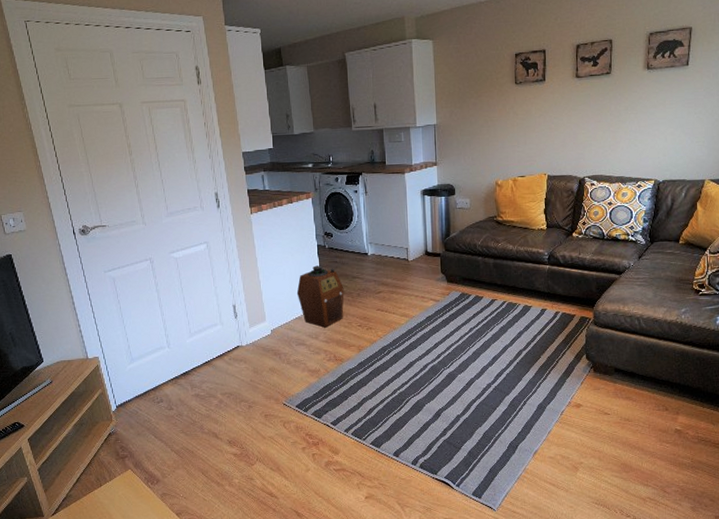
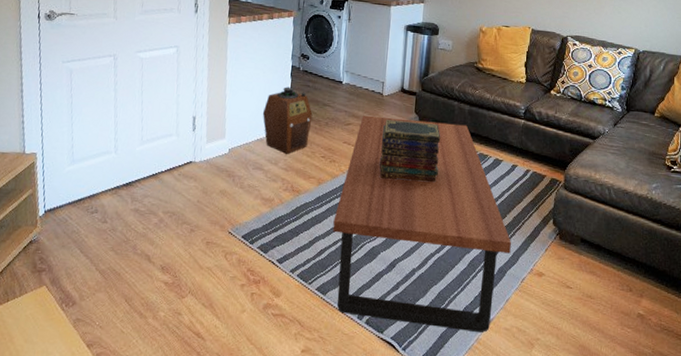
coffee table: none [378,278,548,464] -> present [332,115,511,333]
book stack: none [412,281,471,338] -> present [379,119,441,183]

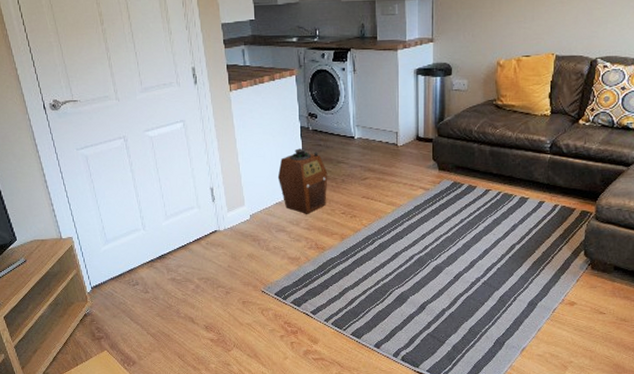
coffee table: present [332,115,511,333] -> none [360,166,541,360]
book stack: present [379,119,441,183] -> none [400,169,462,228]

